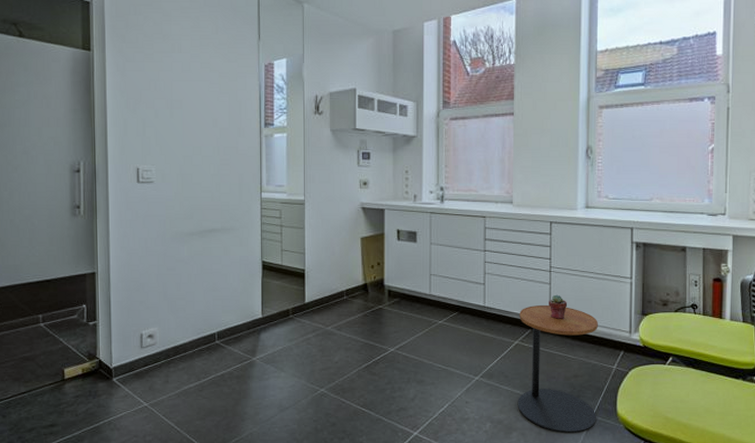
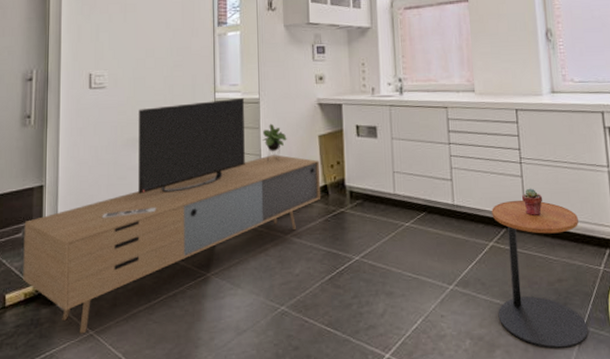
media console: none [78,198,361,405] -> present [23,97,321,334]

